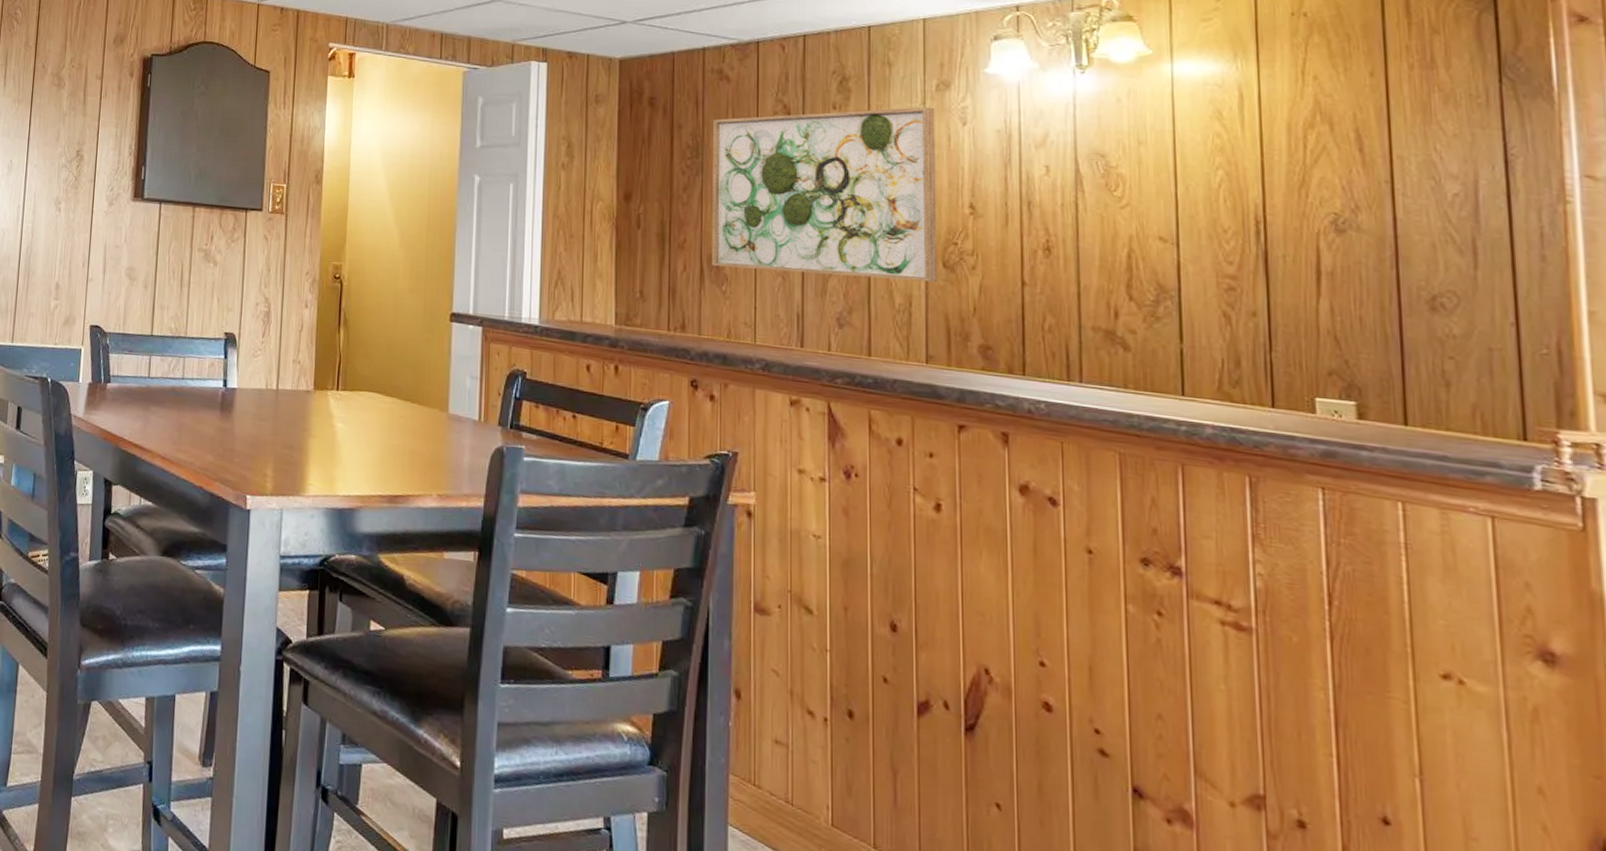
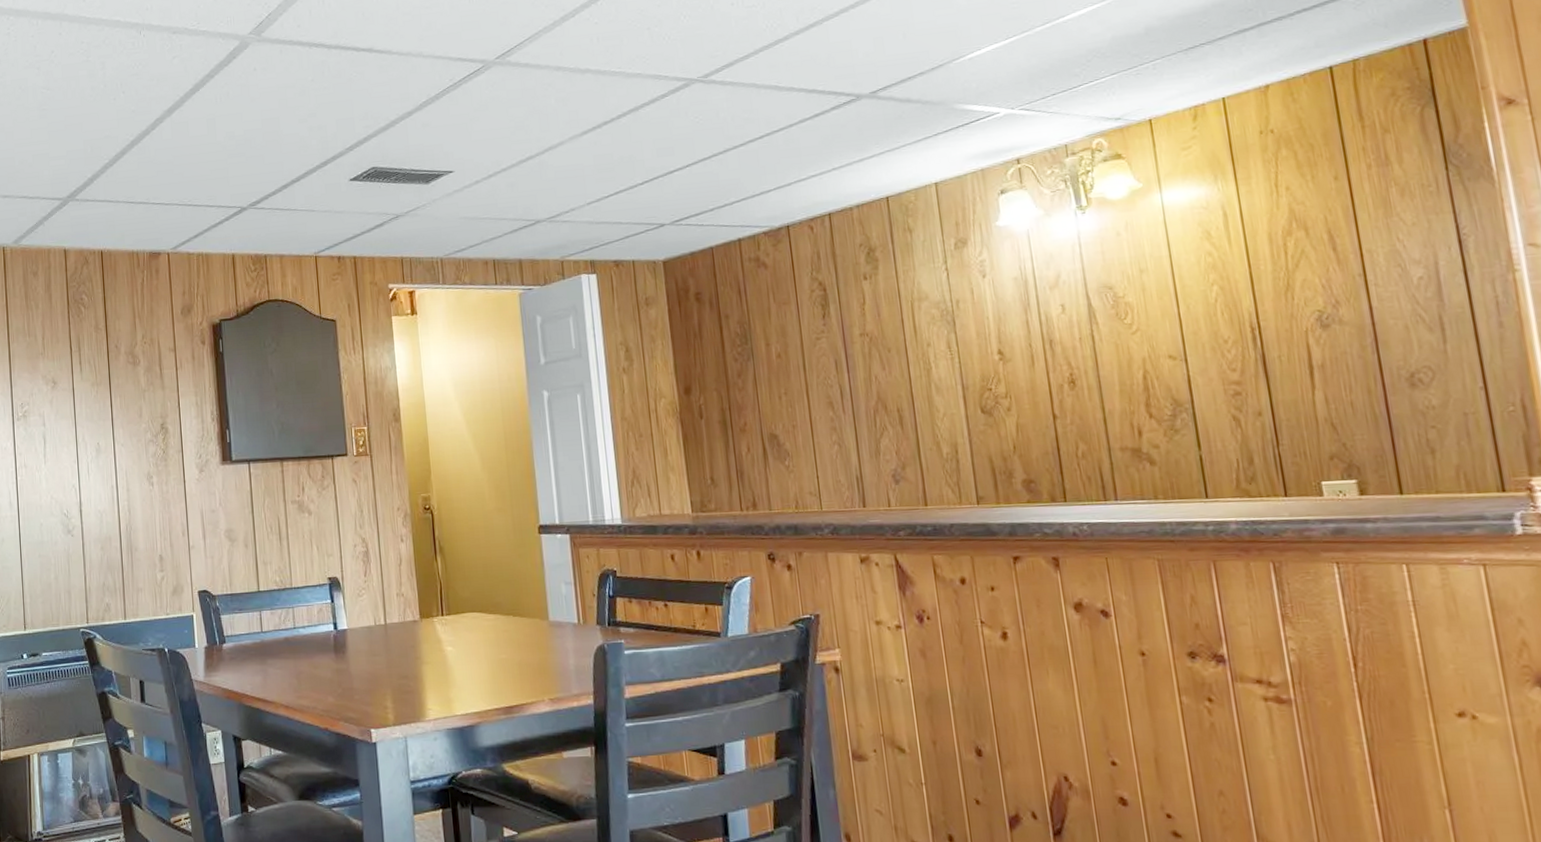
wall art: present [711,107,937,282] -> none [756,265,978,443]

